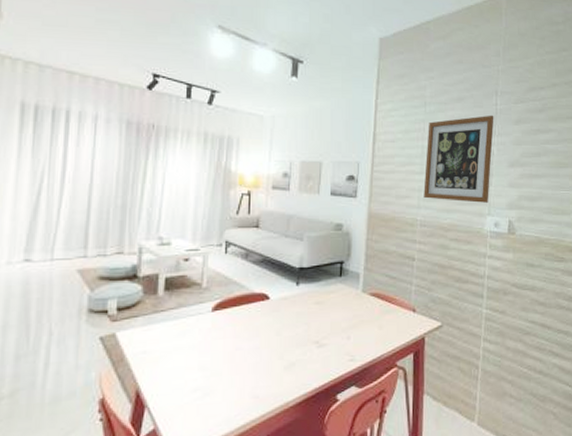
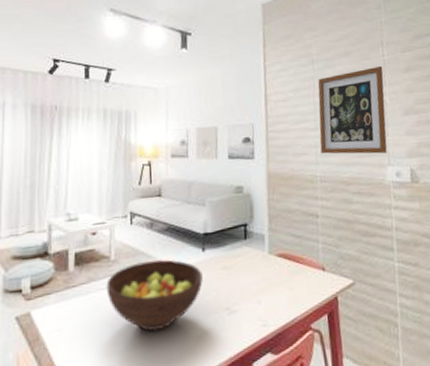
fruit bowl: none [196,290,295,360] -> present [106,259,203,332]

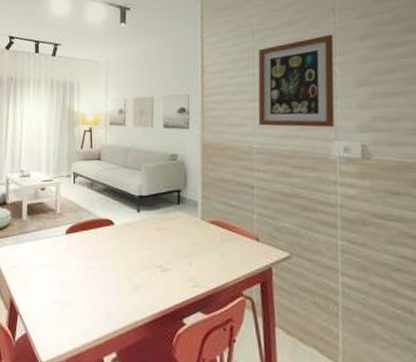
fruit bowl: present [106,259,203,332] -> none [53,216,138,279]

